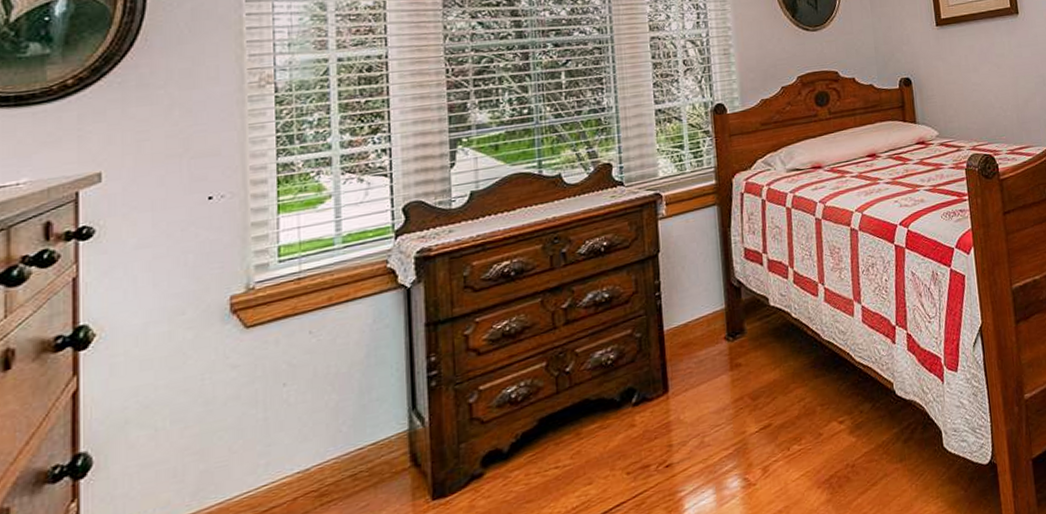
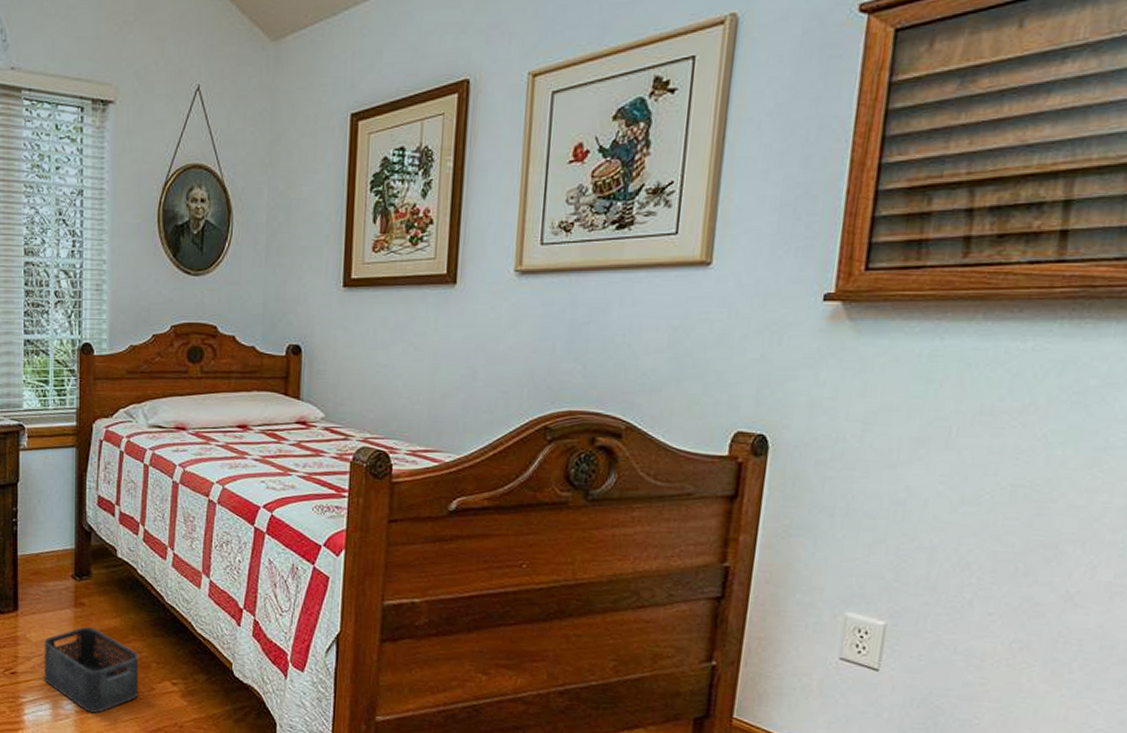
storage bin: none [700,387,807,483] -> present [44,627,139,713]

